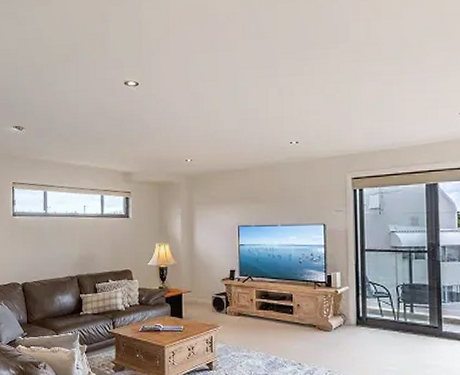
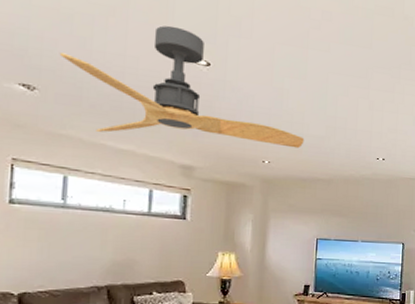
ceiling fan: none [36,58,220,154] -> present [59,25,305,148]

